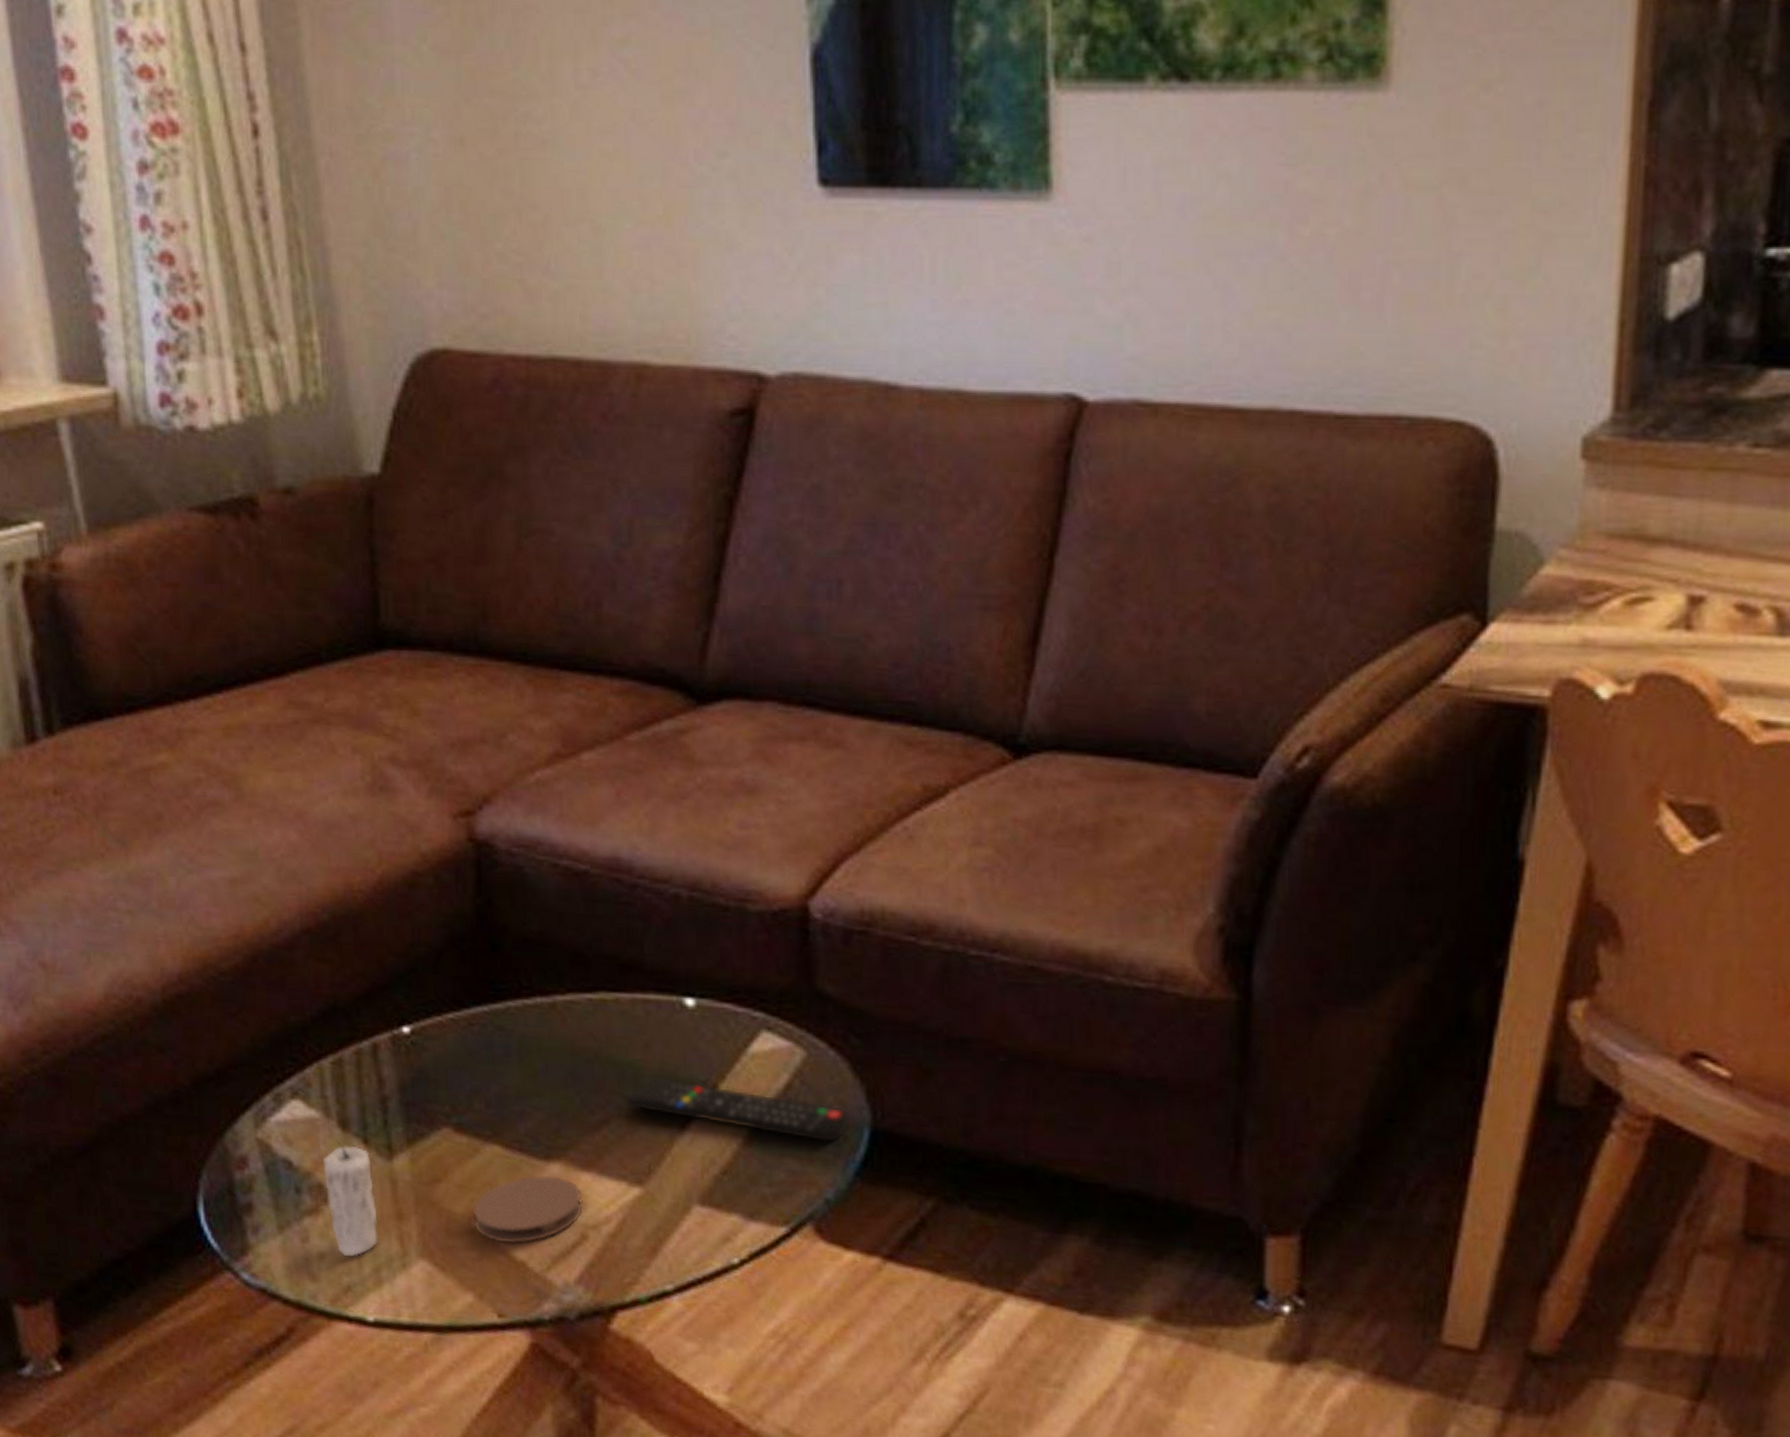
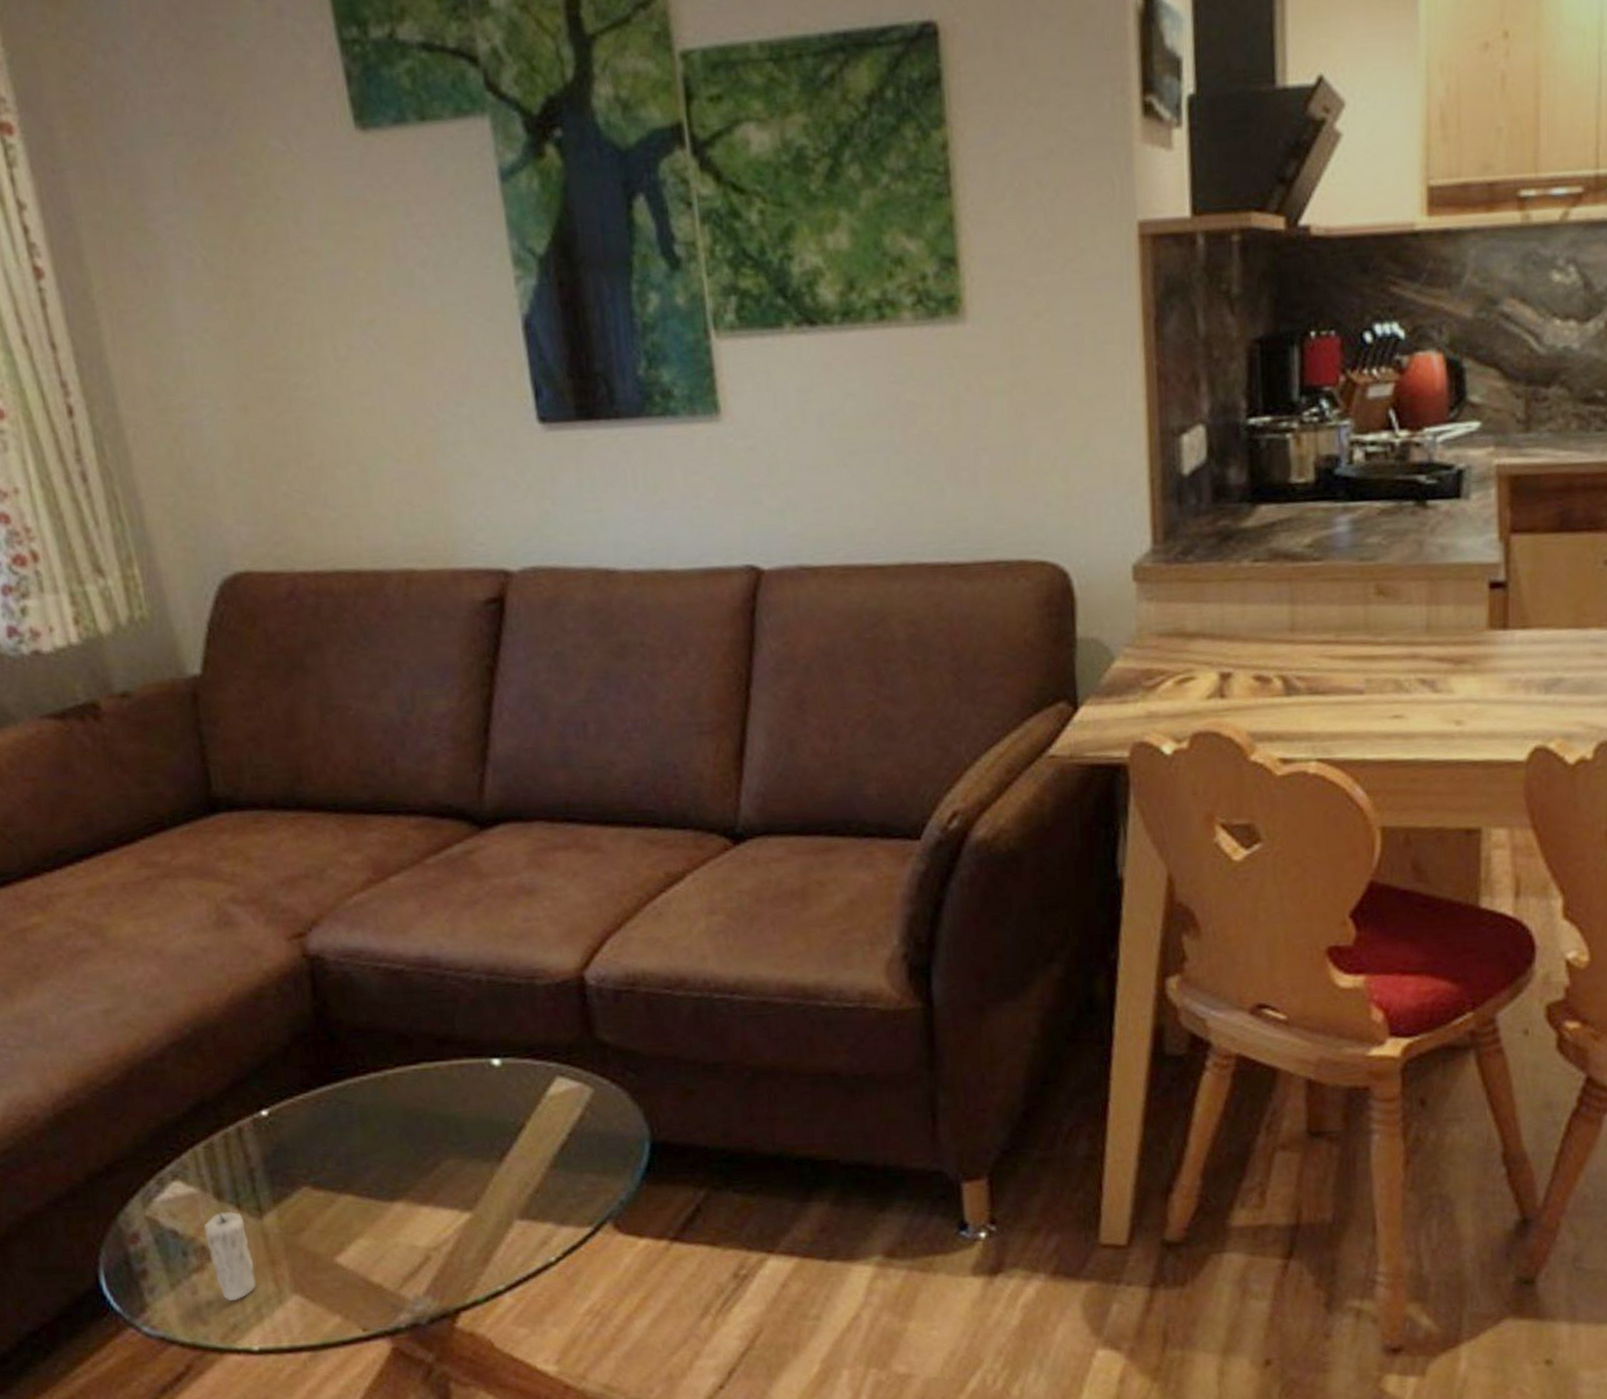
coaster: present [474,1175,583,1244] -> none [334,1212,425,1272]
remote control: present [626,1076,851,1143] -> none [452,1123,634,1158]

